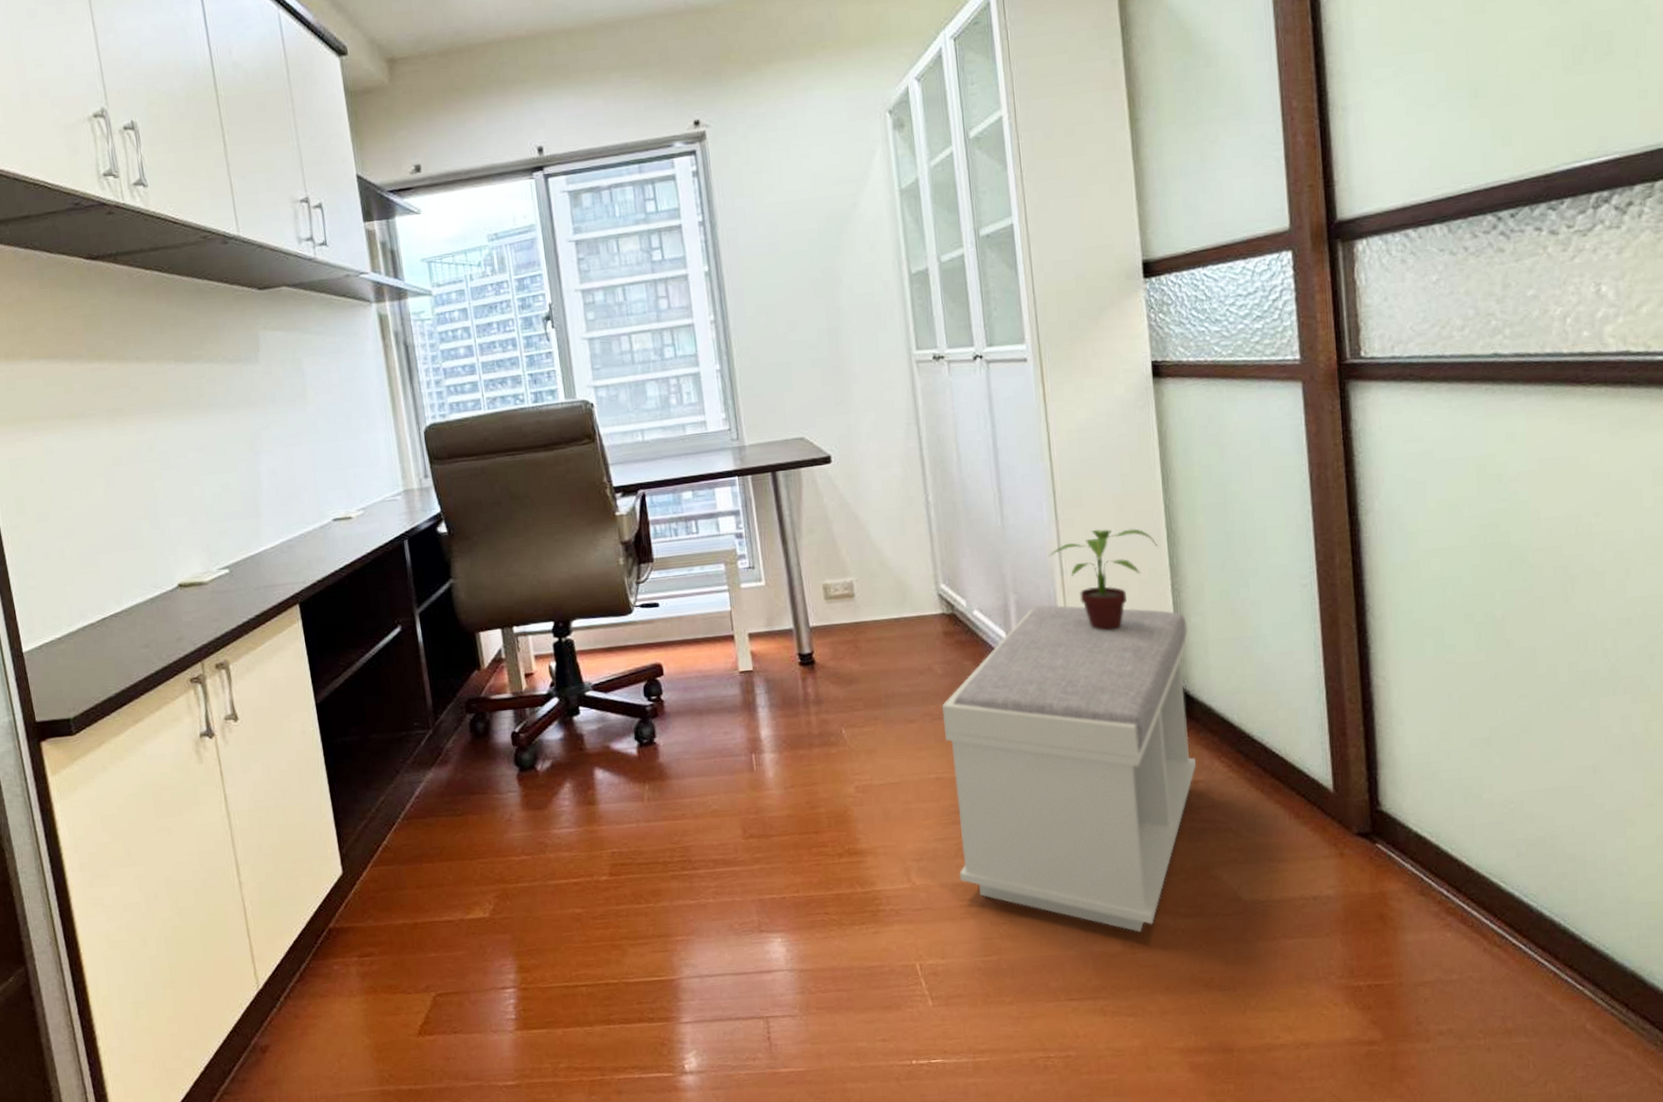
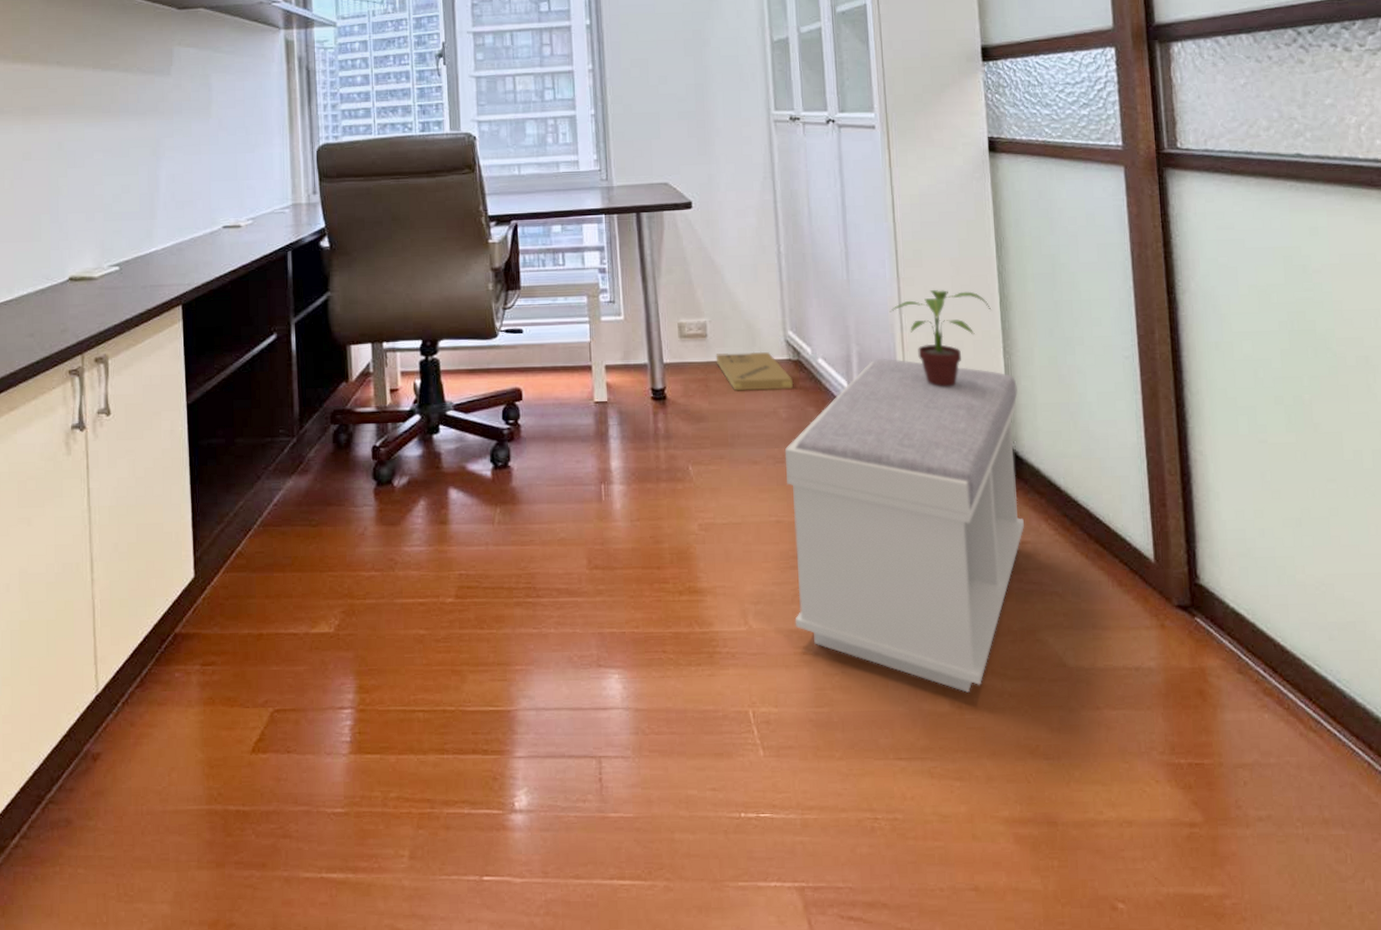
cardboard box: none [864,607,949,650] -> present [715,351,794,390]

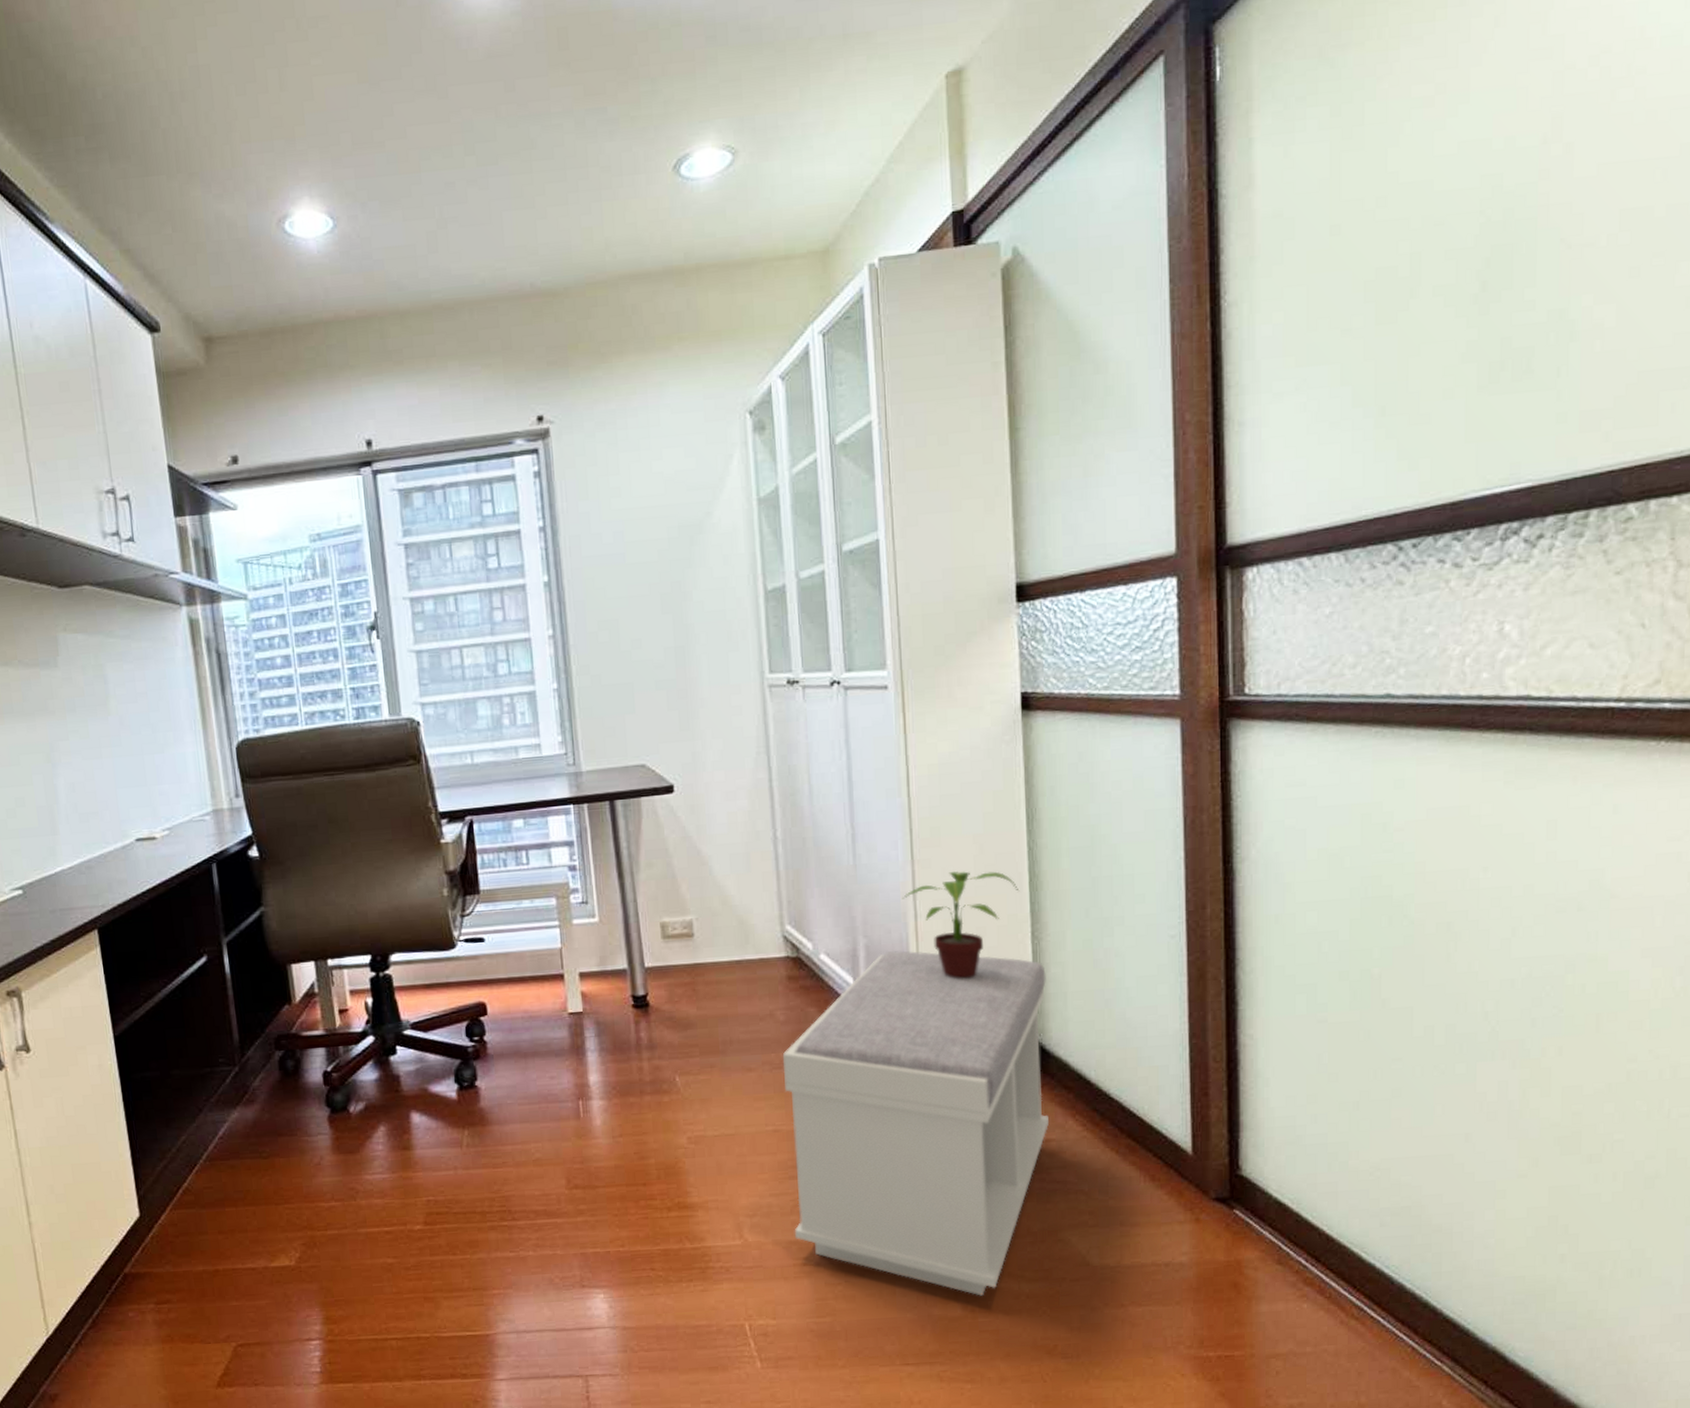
cardboard box: present [715,351,794,390] -> none [704,949,793,993]

